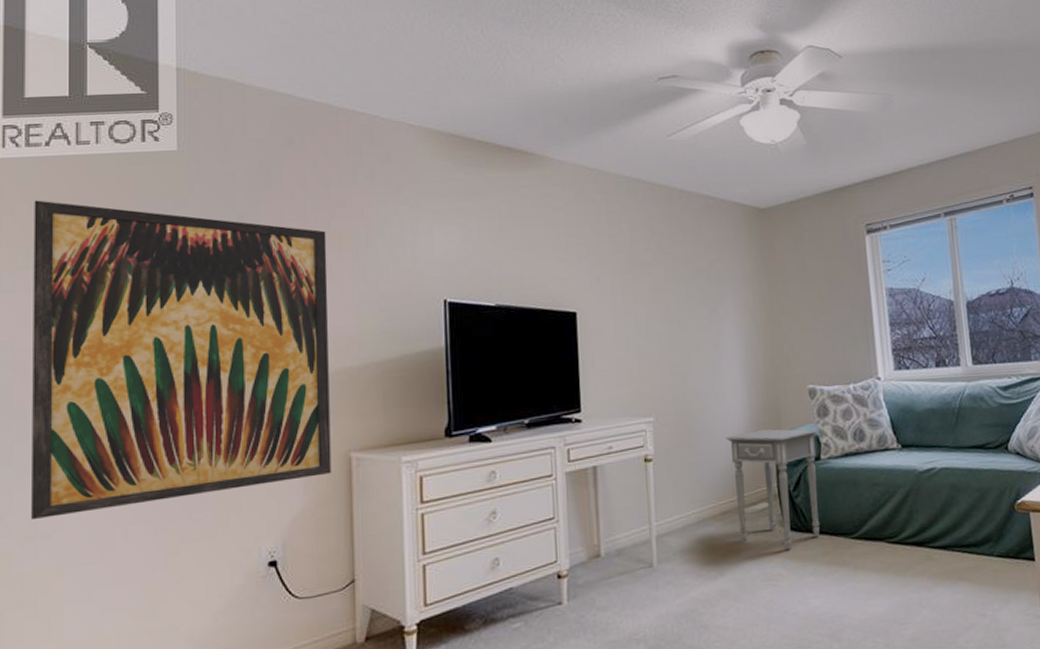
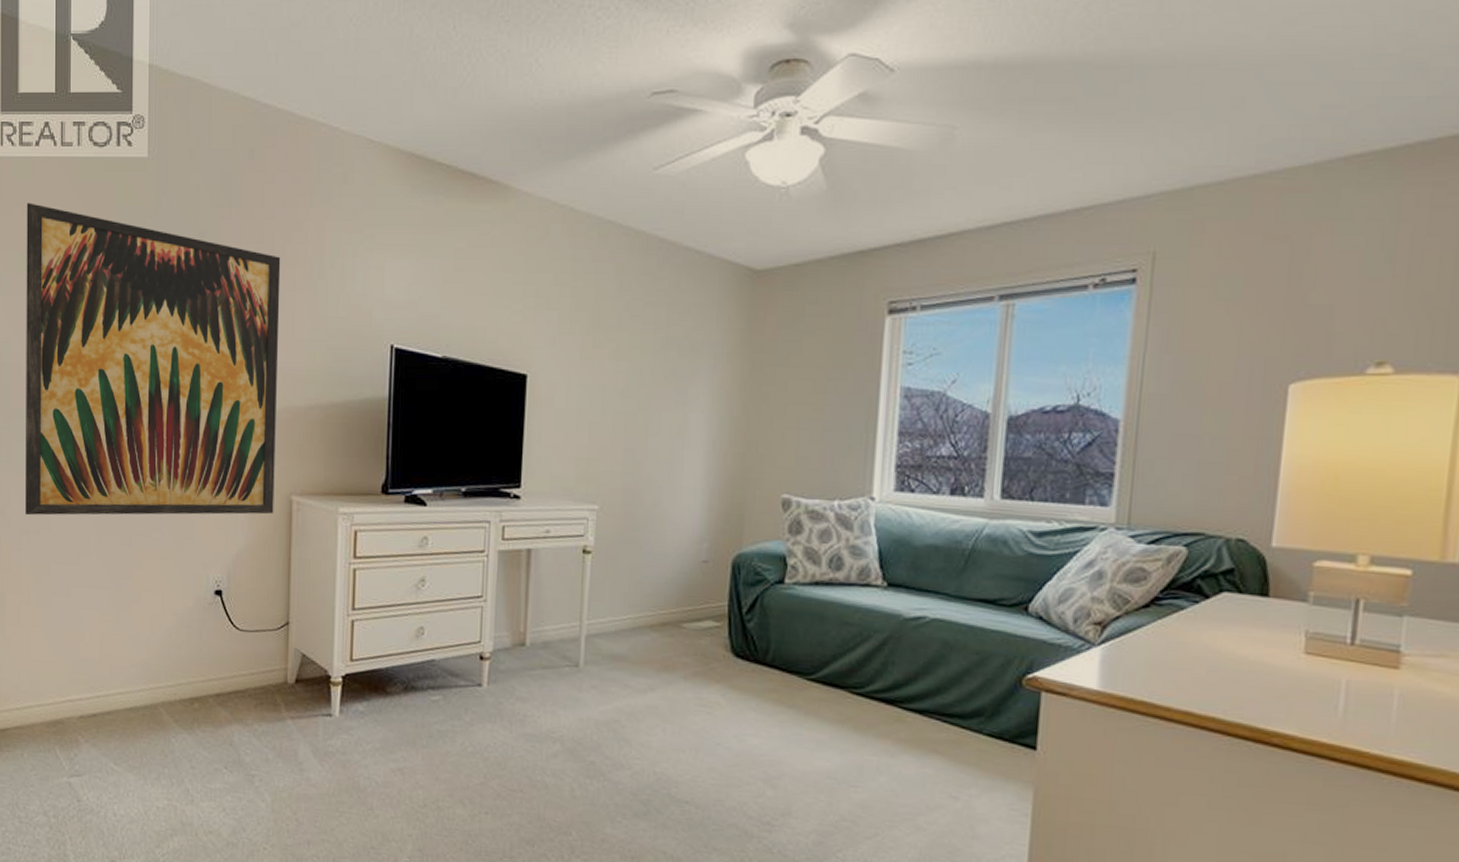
side table: present [726,429,820,550] -> none [676,538,785,678]

